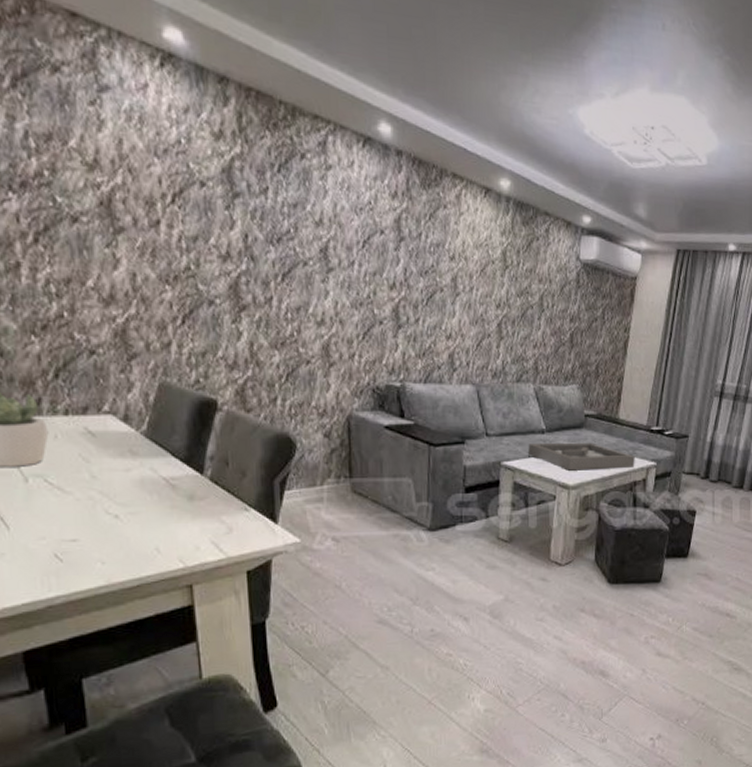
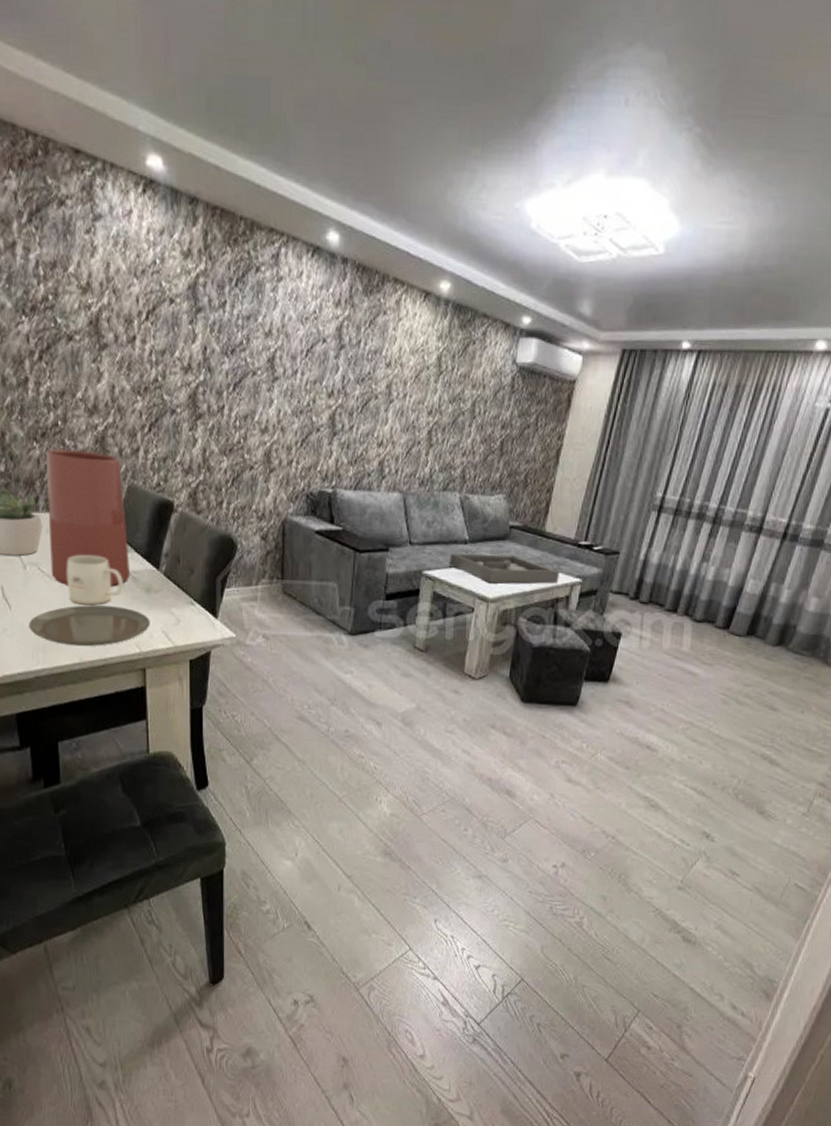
plate: none [35,518,196,567] -> present [29,605,150,647]
vase: none [48,343,167,498] -> present [45,449,130,586]
mug: none [83,462,159,519] -> present [66,554,123,605]

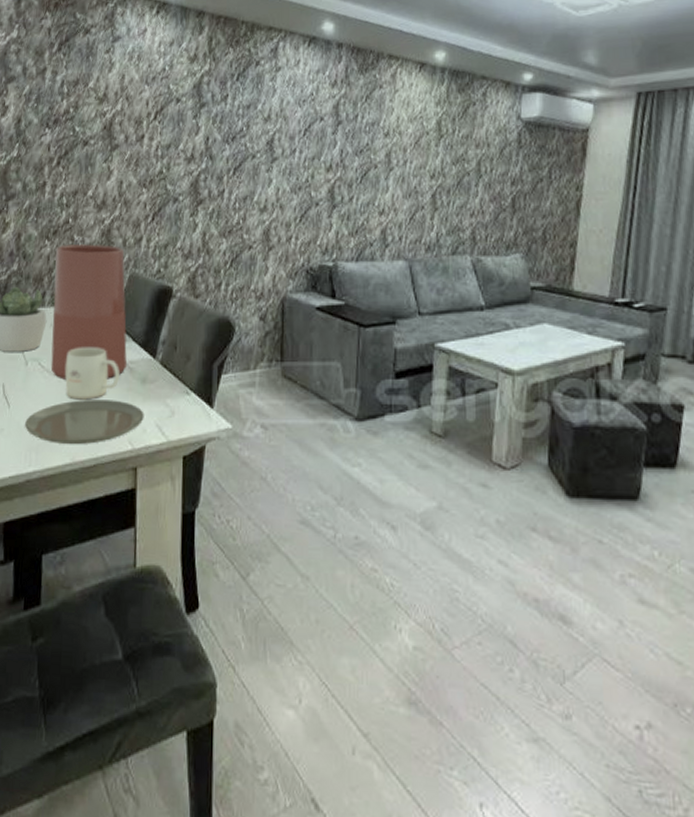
decorative tray: present [450,554,559,584] -> none [465,319,596,353]

